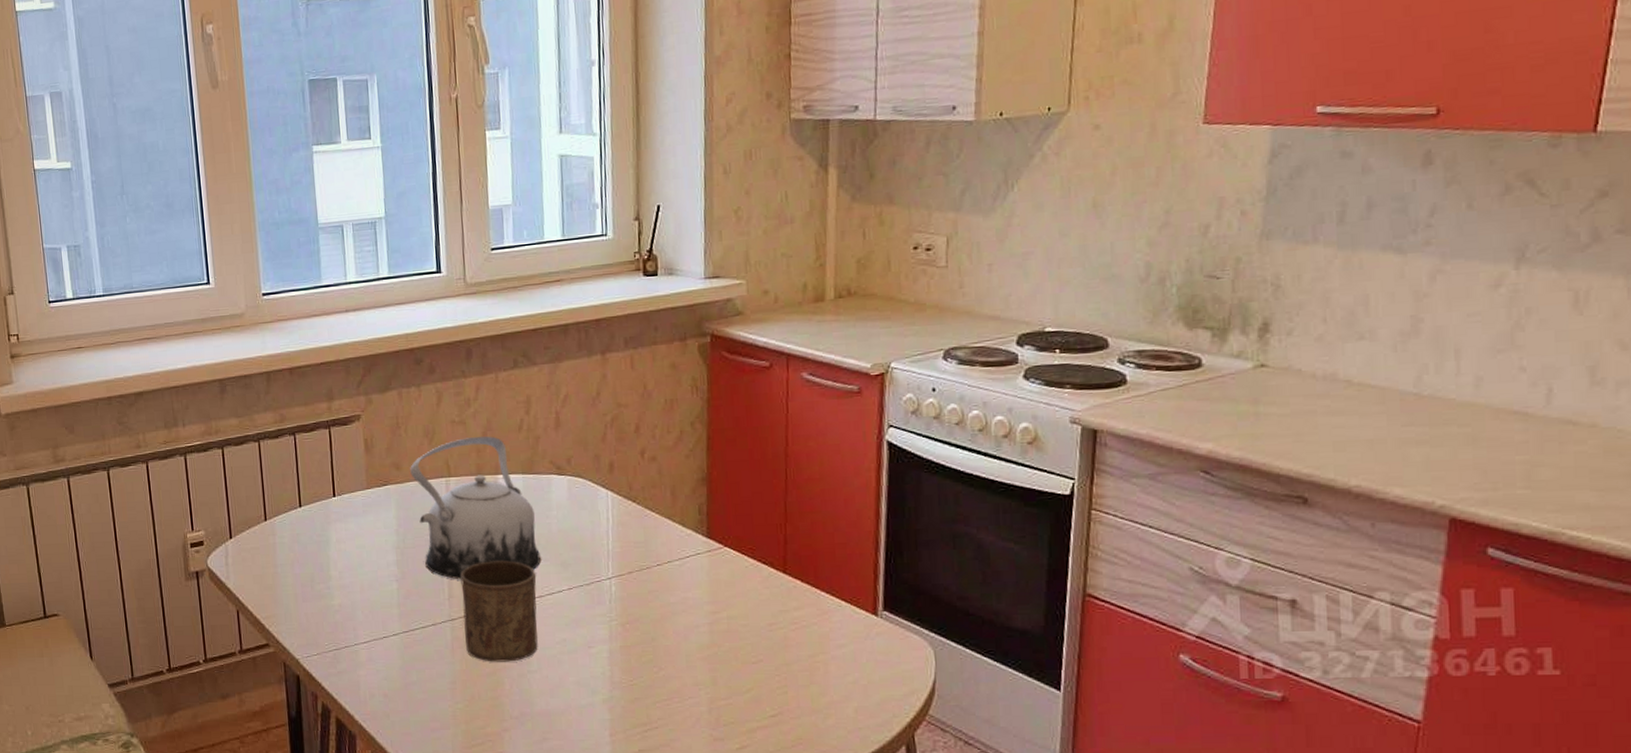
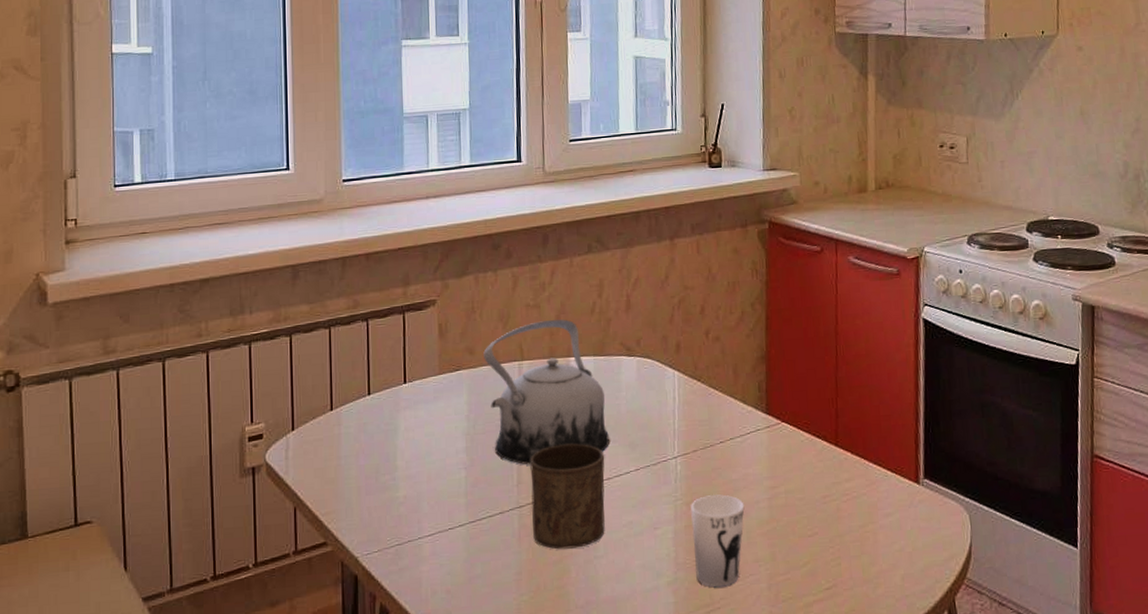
cup: none [626,617,684,708] -> present [691,494,745,587]

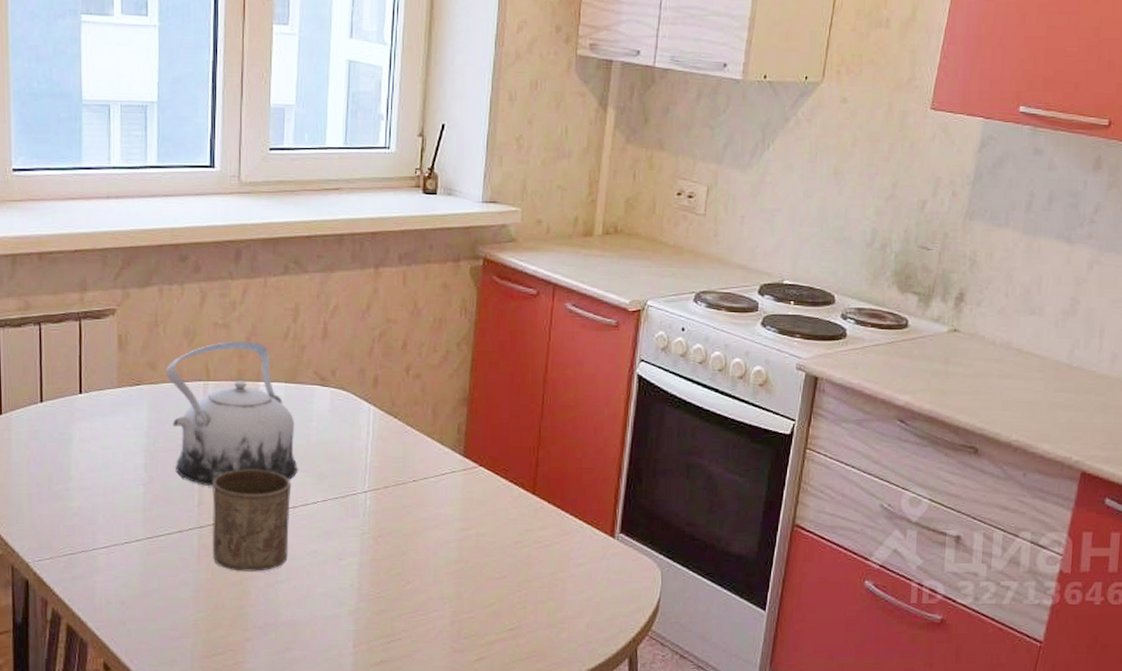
cup: present [691,494,745,587] -> none [378,532,433,620]

